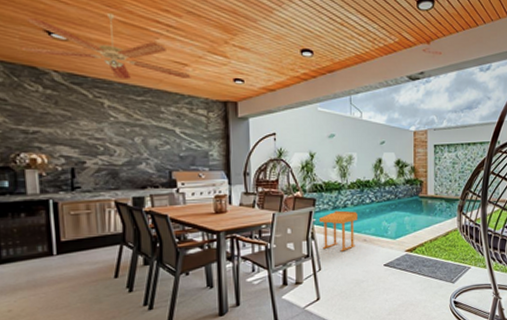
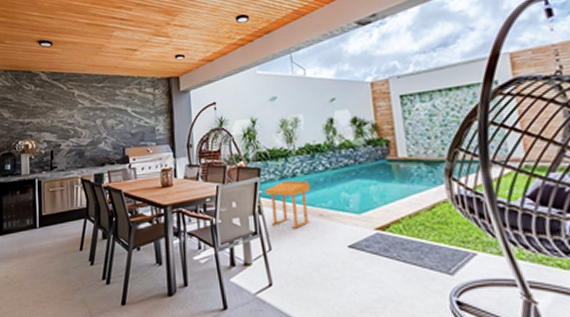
ceiling fan: present [21,13,191,79] -> none [22,19,140,71]

